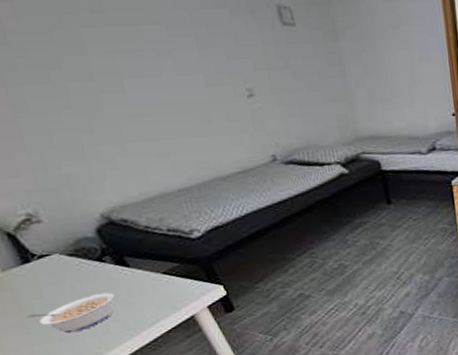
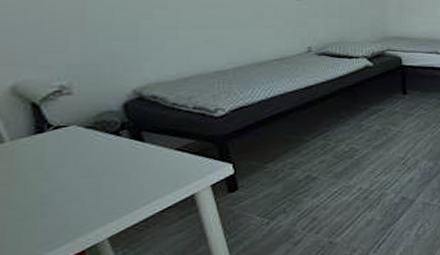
legume: present [26,292,115,334] -> none [14,166,119,210]

